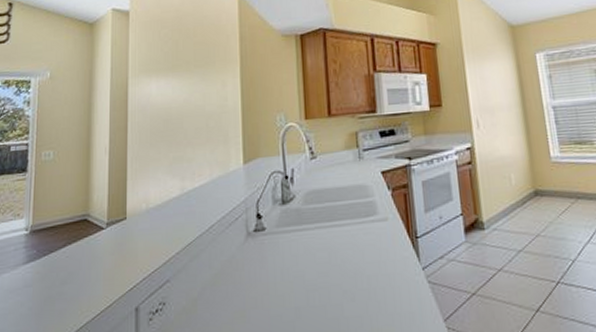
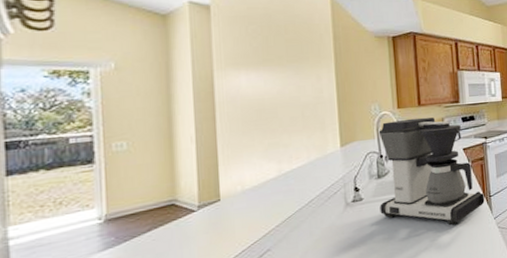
coffee maker: none [284,130,410,273] -> present [378,117,485,226]

